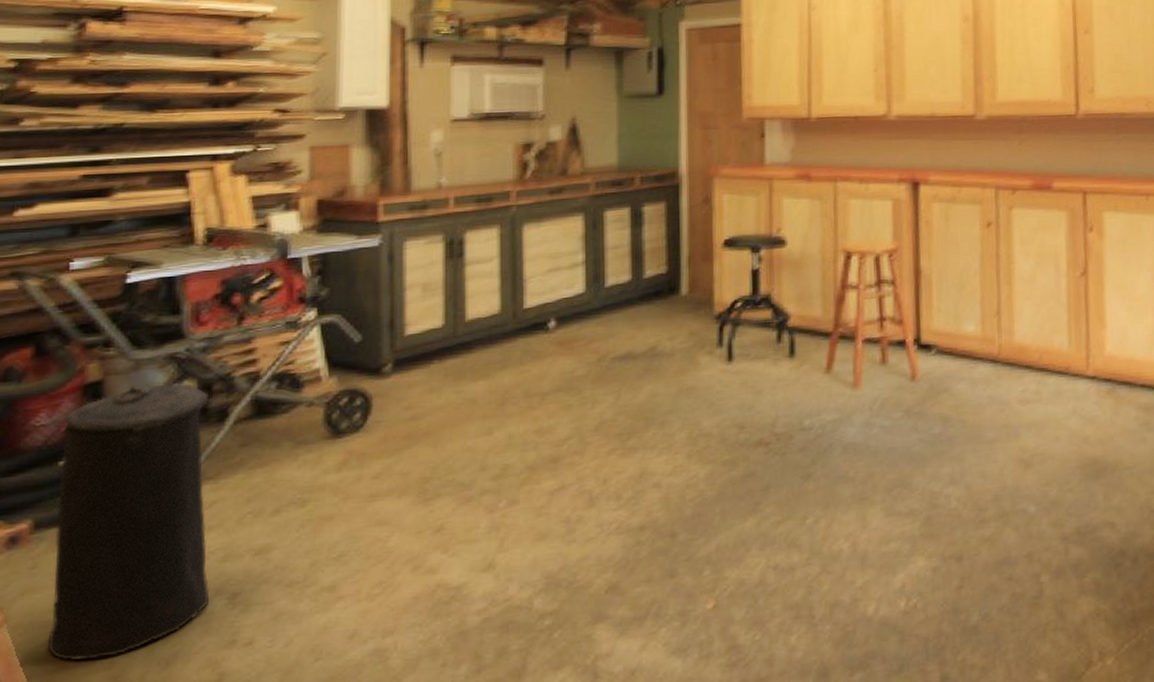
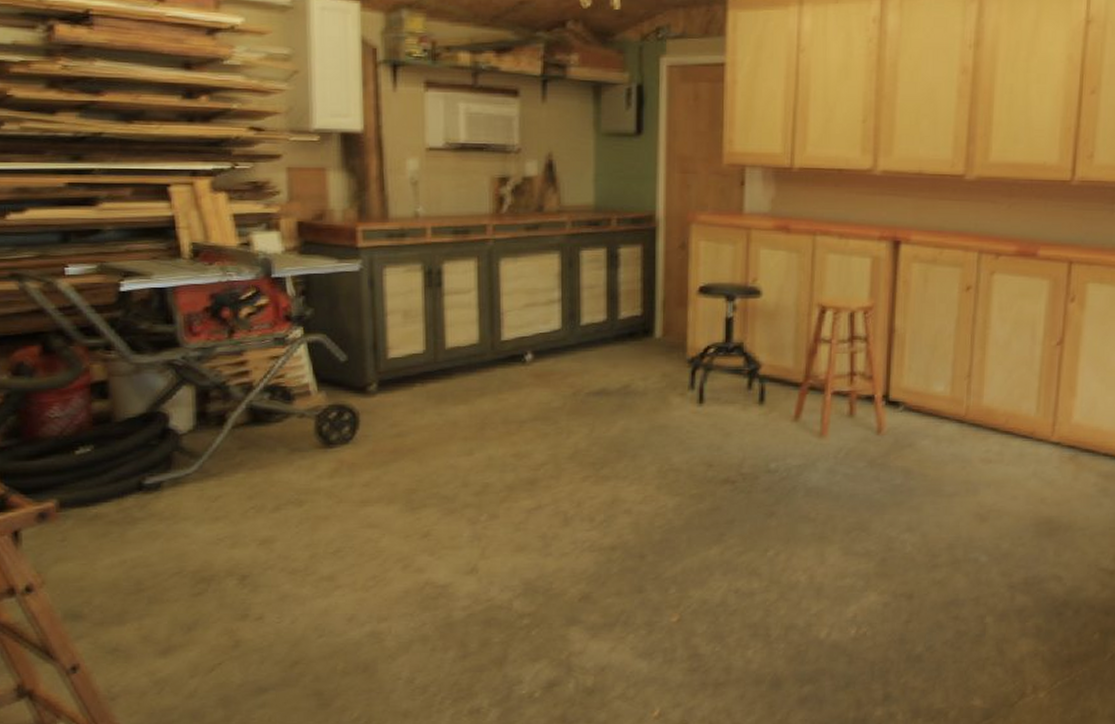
trash can: present [47,383,210,662] -> none [76,388,222,621]

